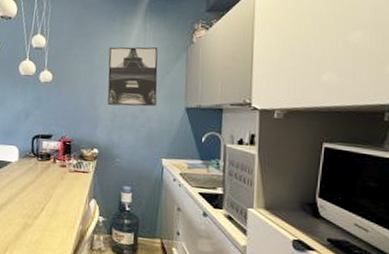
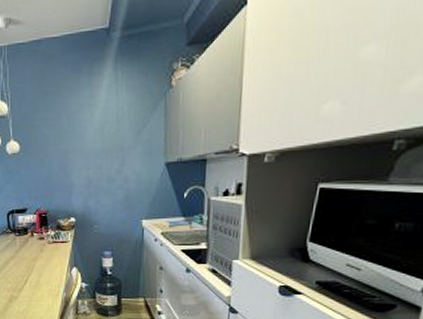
wall art: present [107,47,158,107] -> none [77,98,134,171]

